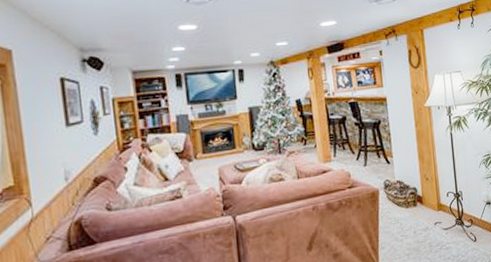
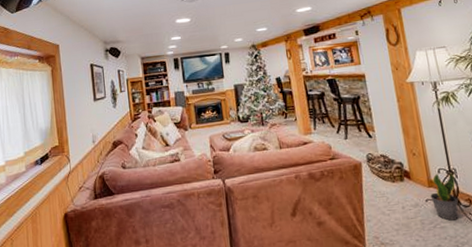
potted plant: none [439,195,462,241] -> present [430,173,459,221]

